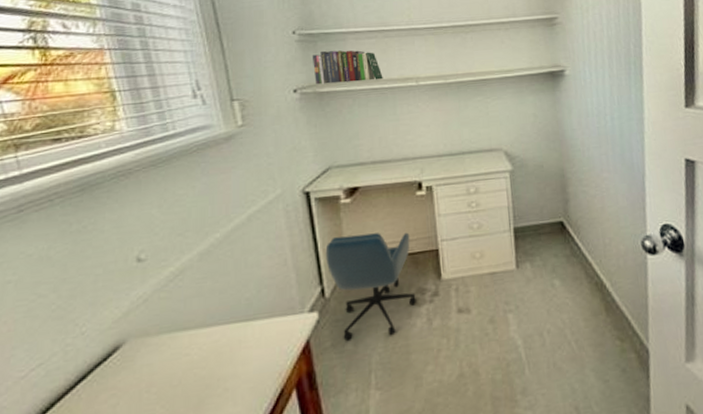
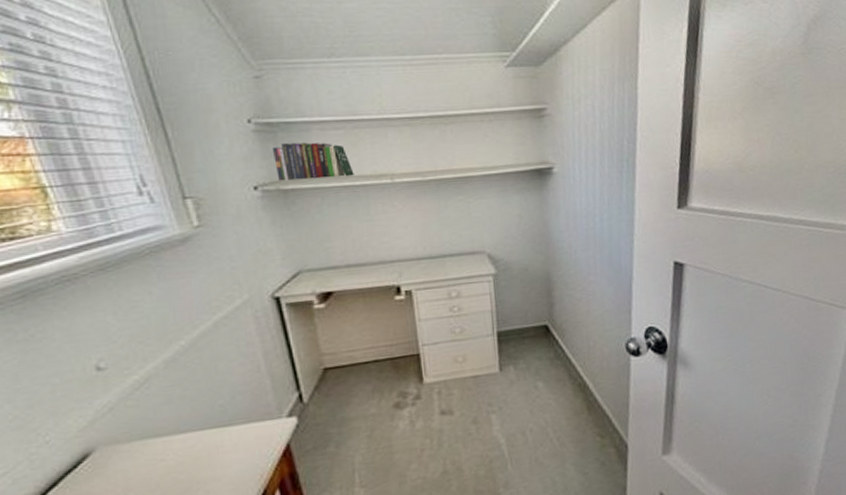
office chair: present [325,232,416,341] -> none [300,337,398,443]

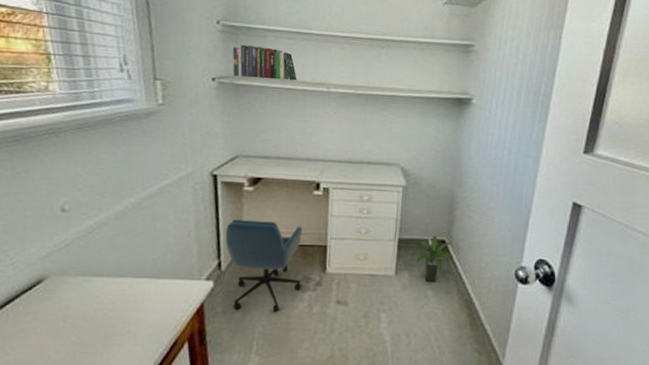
office chair: none [300,337,398,443] -> present [225,219,303,313]
potted plant: none [514,321,559,373] -> present [411,235,453,282]

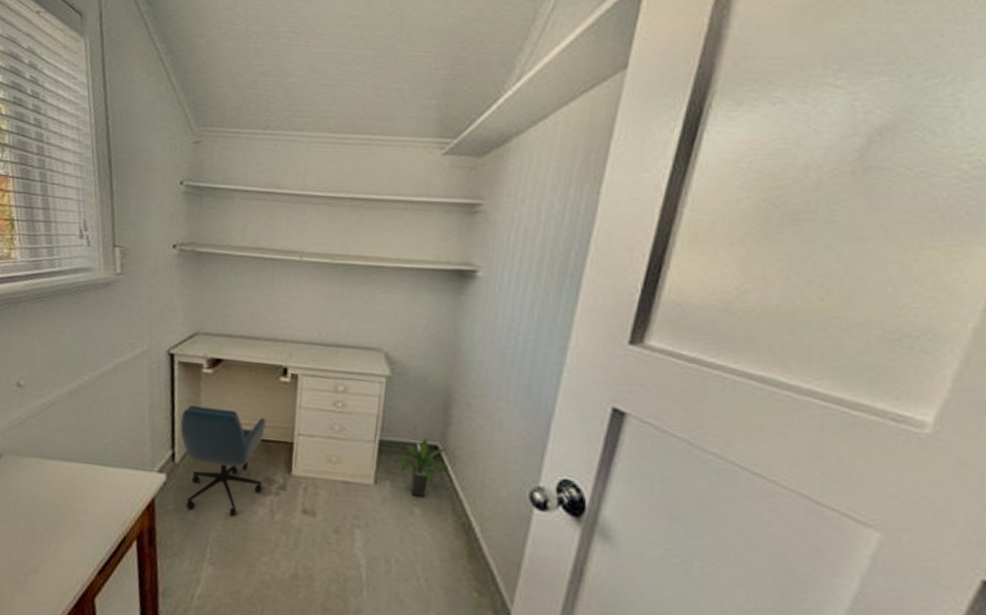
books: present [232,44,266,78] -> none [195,207,232,245]
books: present [260,48,297,81] -> none [225,211,266,248]

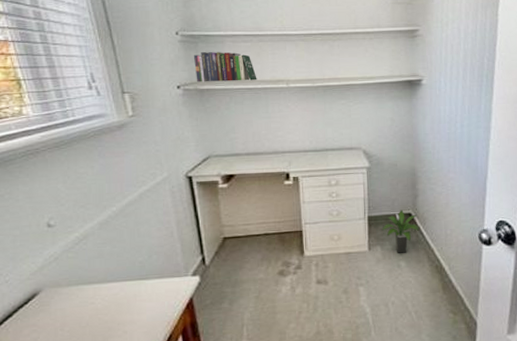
office chair: present [180,405,266,517] -> none [205,214,282,300]
books: none [195,207,232,245] -> present [194,51,225,82]
books: none [225,211,266,248] -> present [220,52,257,82]

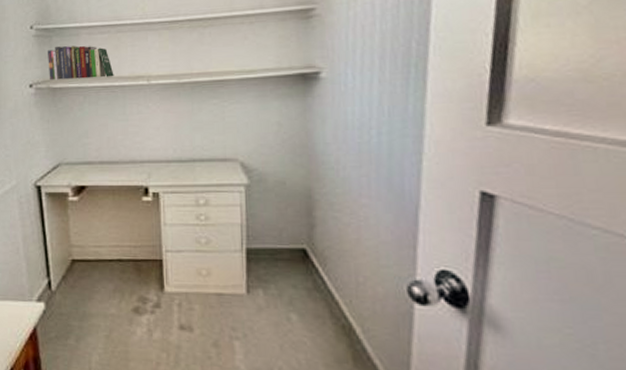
potted plant: present [382,209,420,253] -> none [265,243,319,302]

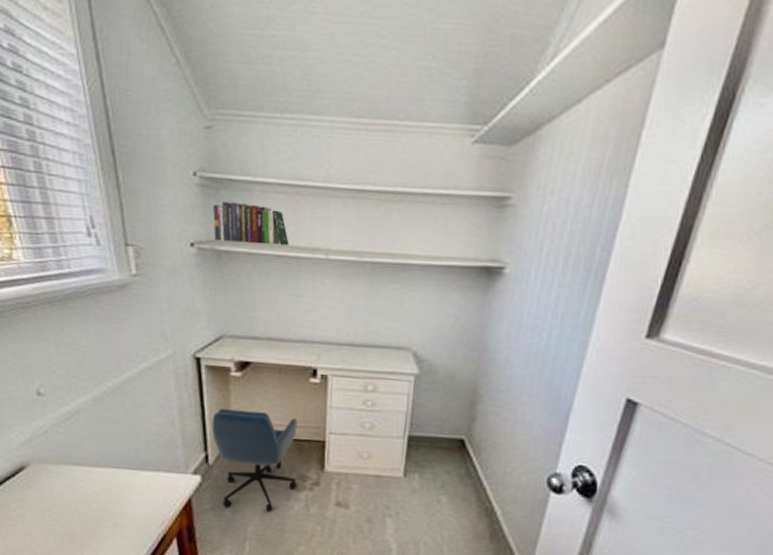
office chair: none [53,233,137,339] -> present [211,409,298,512]

